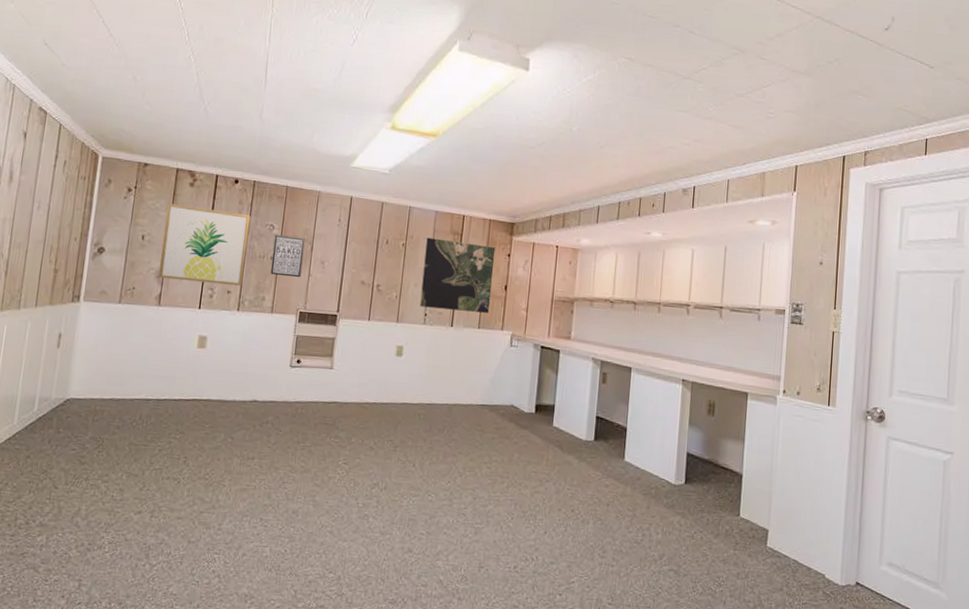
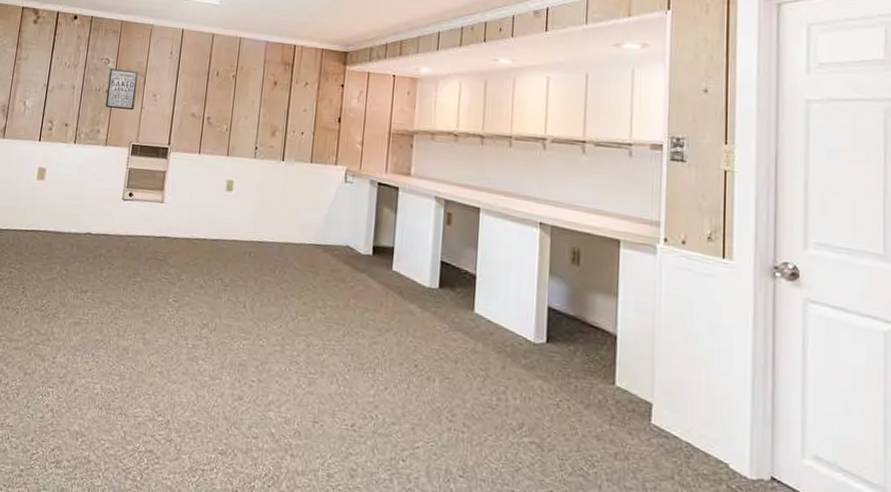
wall art: present [159,202,251,286] -> none [4,39,88,119]
map: present [420,237,496,313] -> none [250,68,329,147]

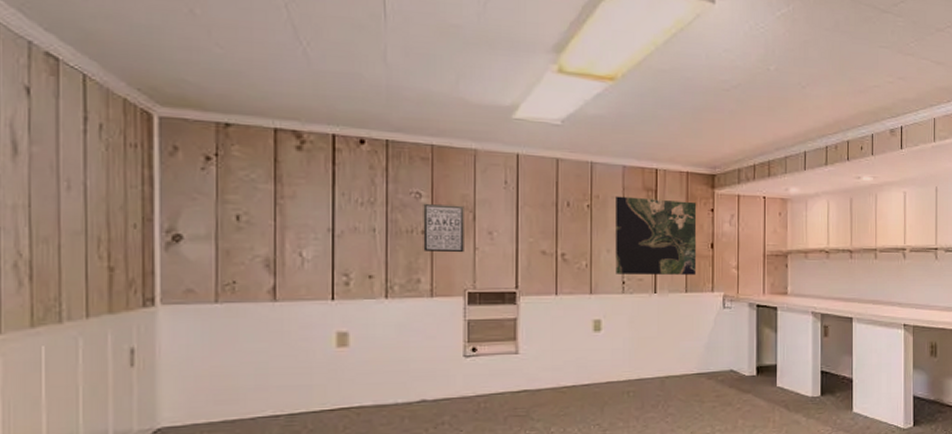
map: none [250,68,329,147] -> present [616,196,697,275]

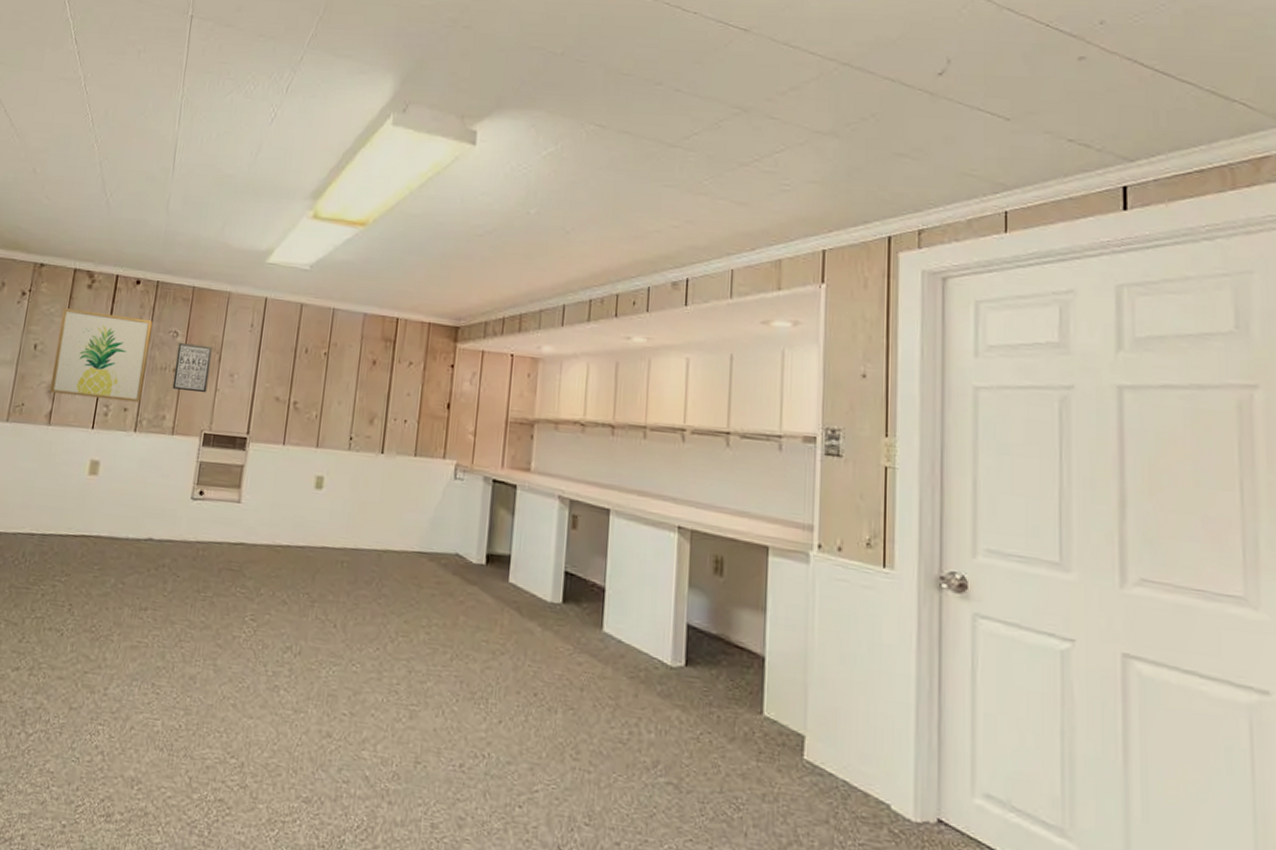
wall art: none [267,172,388,268] -> present [50,307,153,403]
map: present [616,196,697,275] -> none [344,345,436,437]

